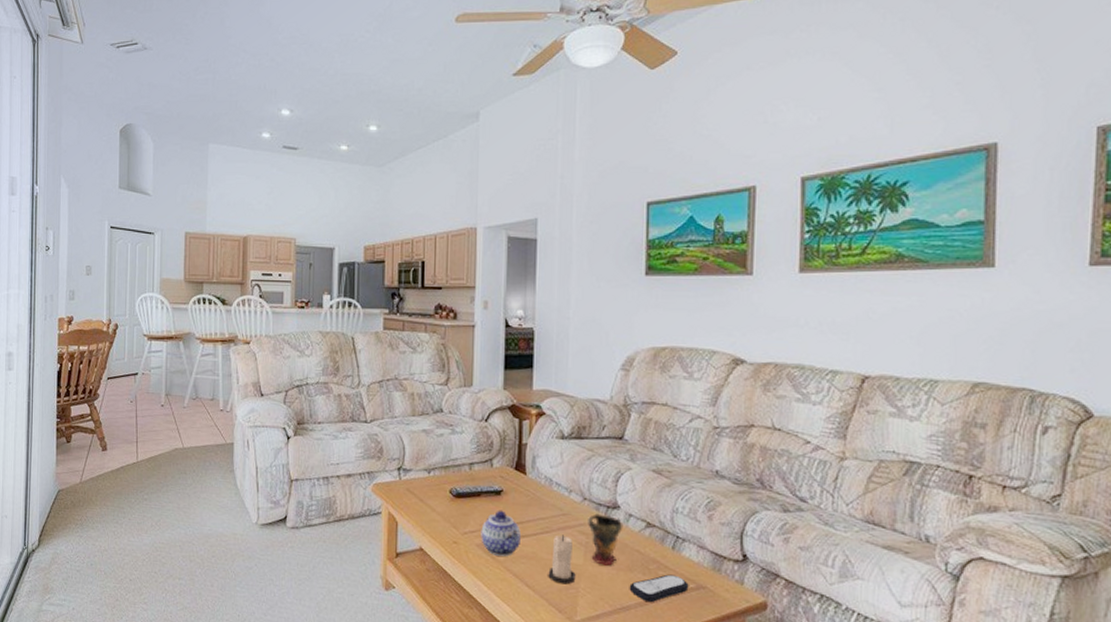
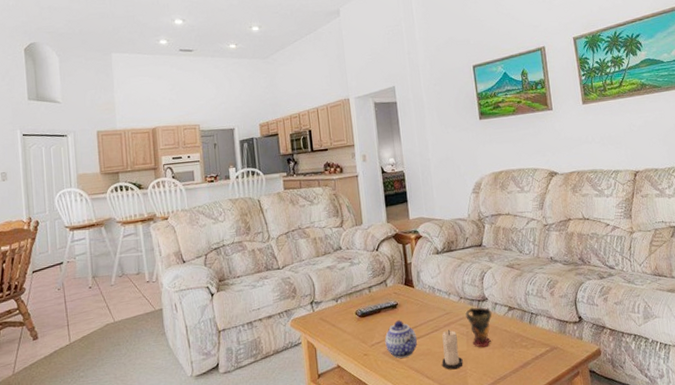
remote control: present [629,574,689,603] -> none [503,343,546,369]

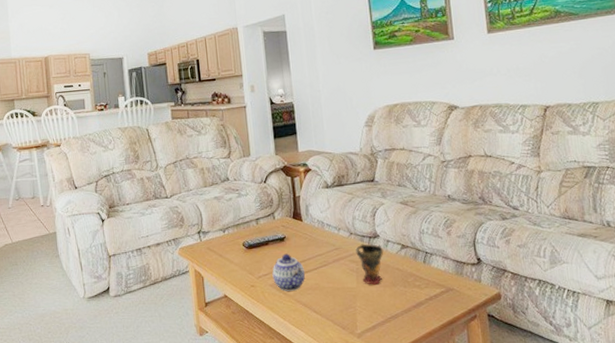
candle: present [441,330,463,370] -> none [330,265,353,306]

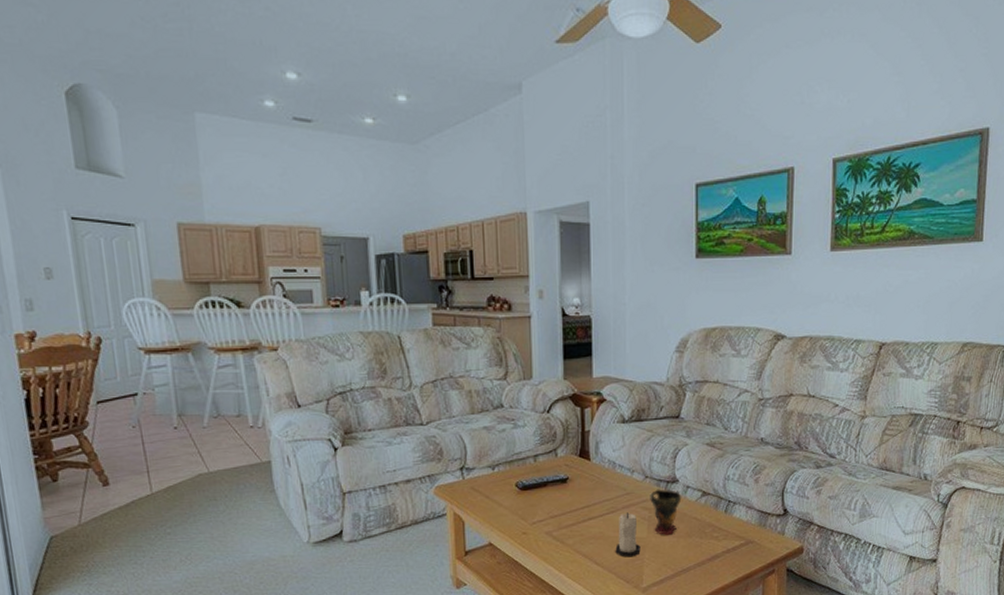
teapot: present [272,253,305,291] -> none [549,497,588,540]
candle: none [330,265,353,306] -> present [615,512,641,557]

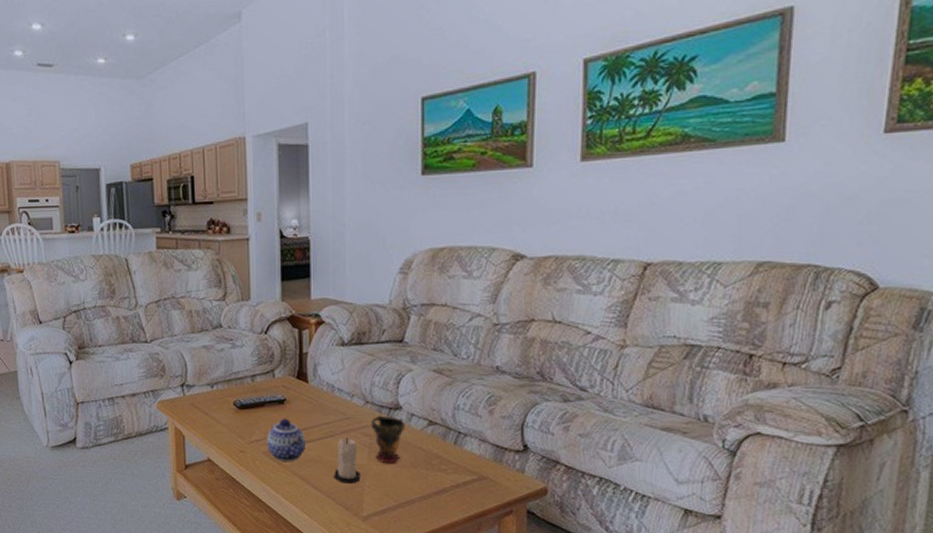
teapot: none [549,497,588,540] -> present [266,418,305,461]

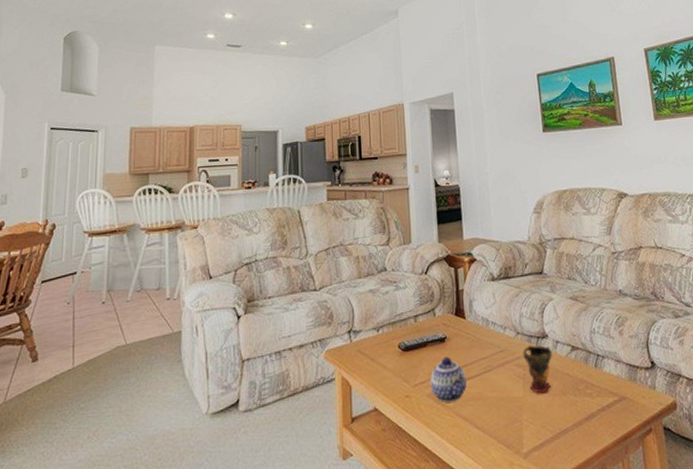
candle: present [334,437,361,484] -> none [494,371,519,420]

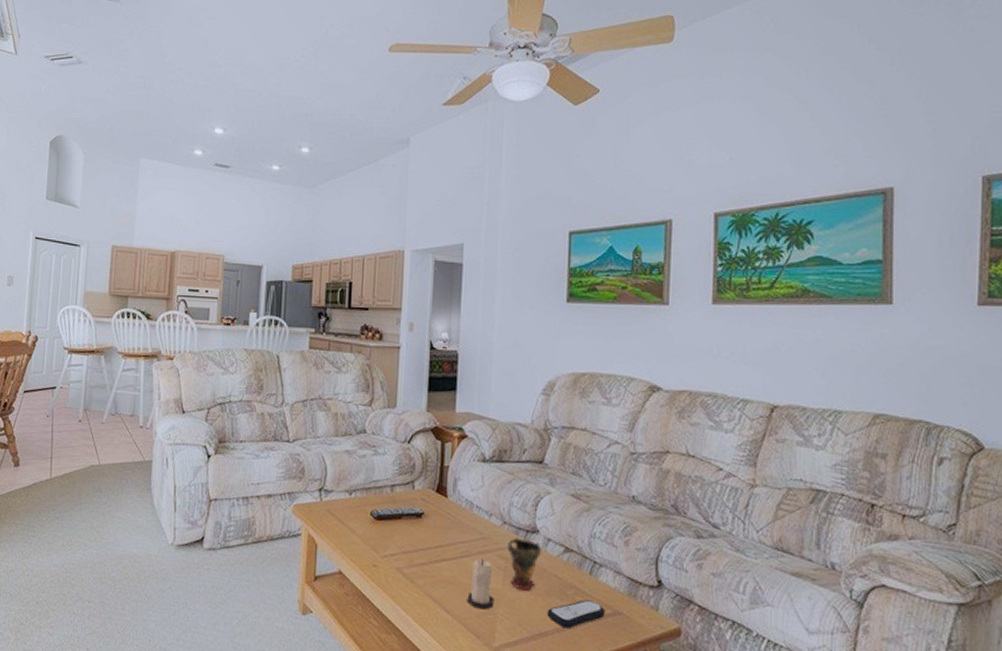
teapot: present [430,356,467,403] -> none [400,533,441,581]
candle: none [494,371,519,420] -> present [467,559,495,610]
remote control: none [564,391,614,422] -> present [547,600,605,629]

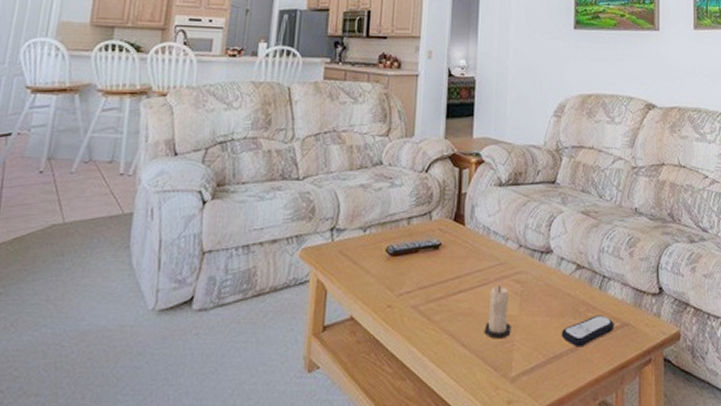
cup: present [507,537,542,591] -> none [523,260,556,314]

